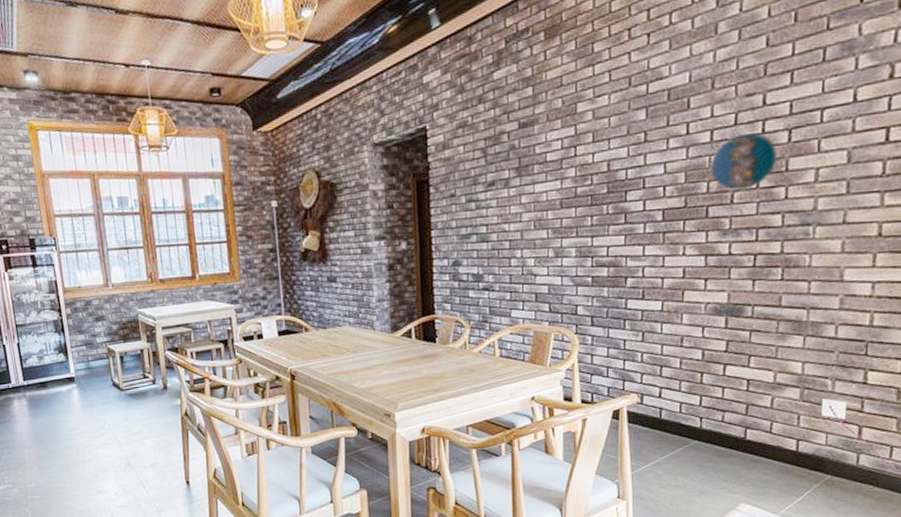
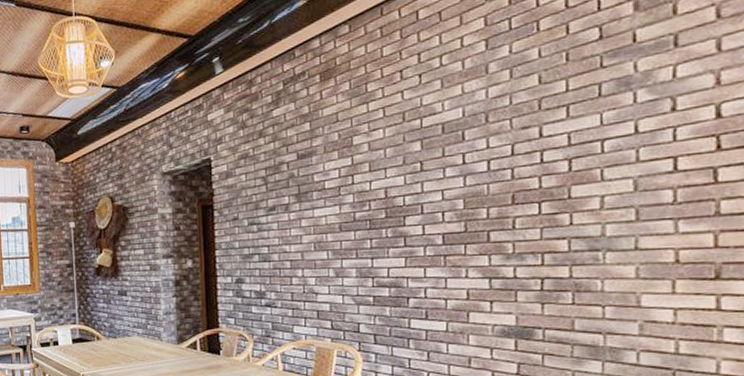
decorative plate: present [711,133,778,191] -> none [490,163,559,217]

